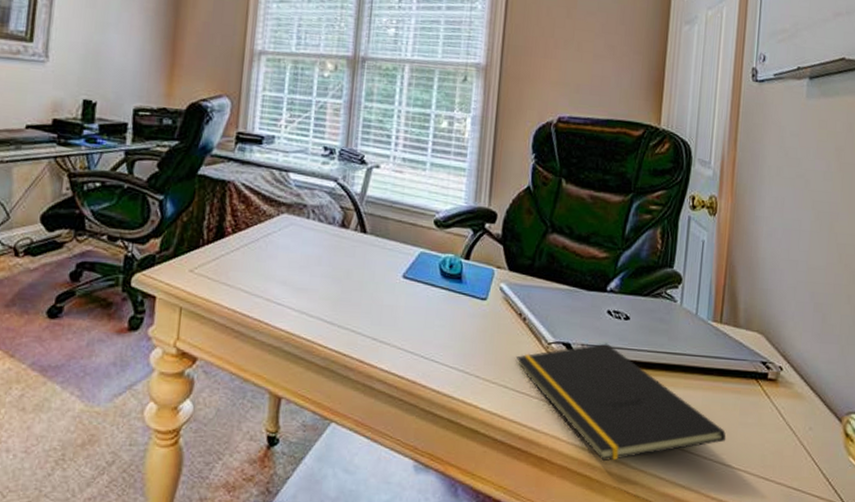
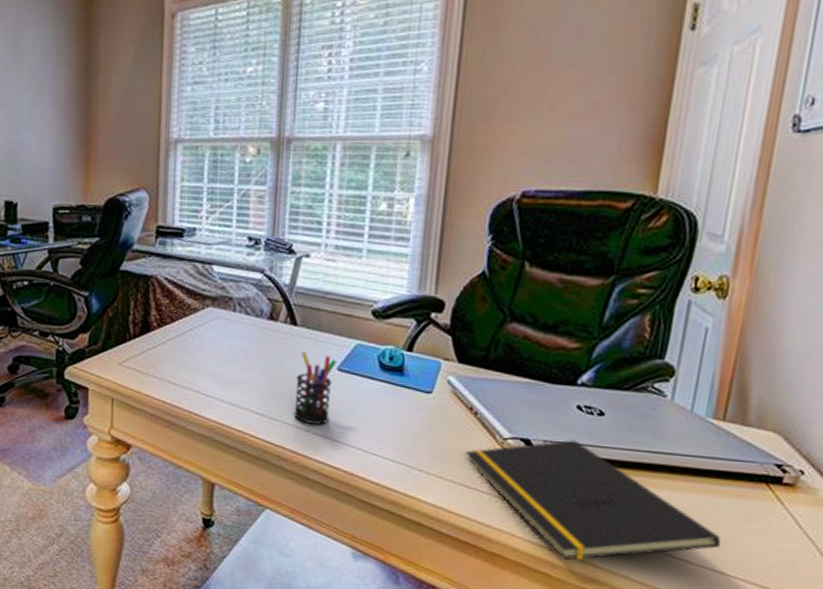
pen holder: none [361,259,403,332] -> present [293,352,337,425]

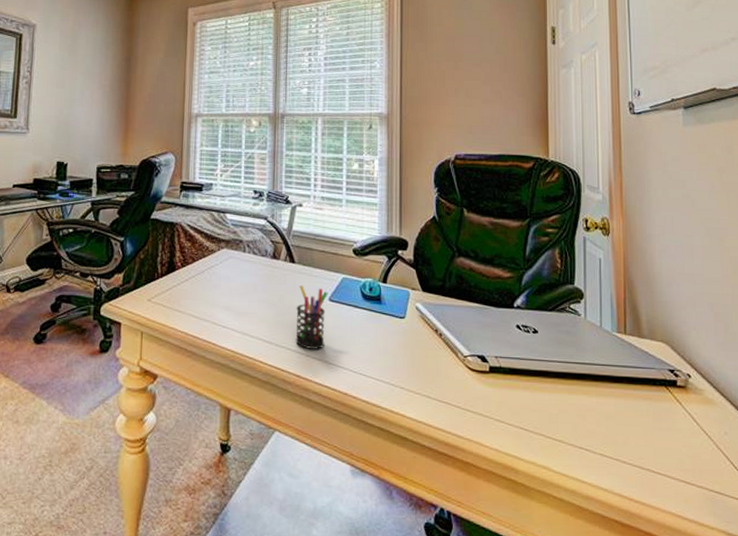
notepad: present [465,440,722,561] -> none [435,355,643,466]

